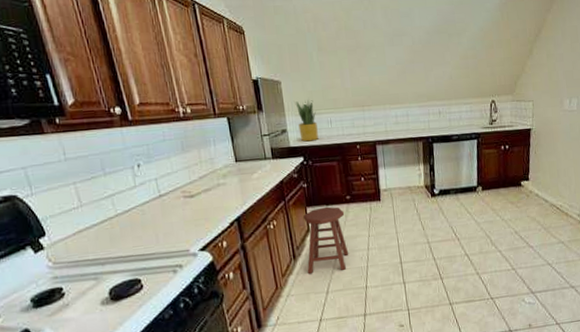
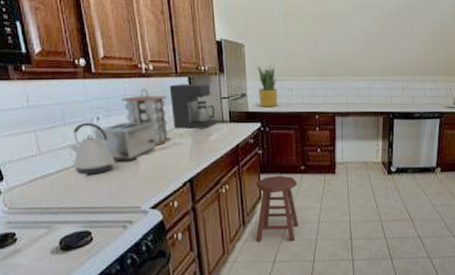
kettle: none [111,170,159,223] -> present [69,122,115,175]
toaster: none [135,165,200,207] -> present [94,121,156,161]
spice rack: none [161,132,216,189] -> present [121,88,172,147]
coffee maker: none [208,123,260,170] -> present [169,84,217,130]

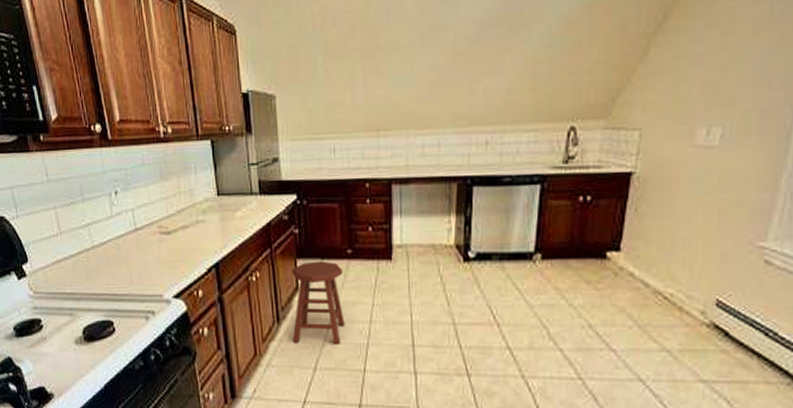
kettle: present [69,122,115,175] -> none [88,197,135,257]
toaster: present [94,121,156,161] -> none [112,195,177,242]
spice rack: present [121,88,172,147] -> none [139,156,195,225]
coffee maker: present [169,84,217,130] -> none [190,147,245,204]
planter: present [257,65,278,108] -> none [291,119,317,175]

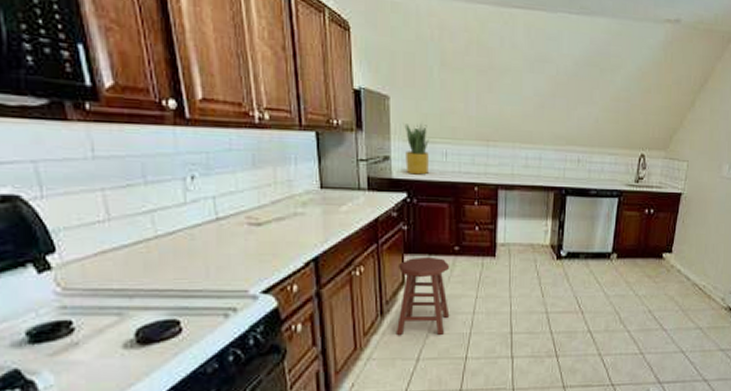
planter: none [291,119,317,175] -> present [404,123,429,175]

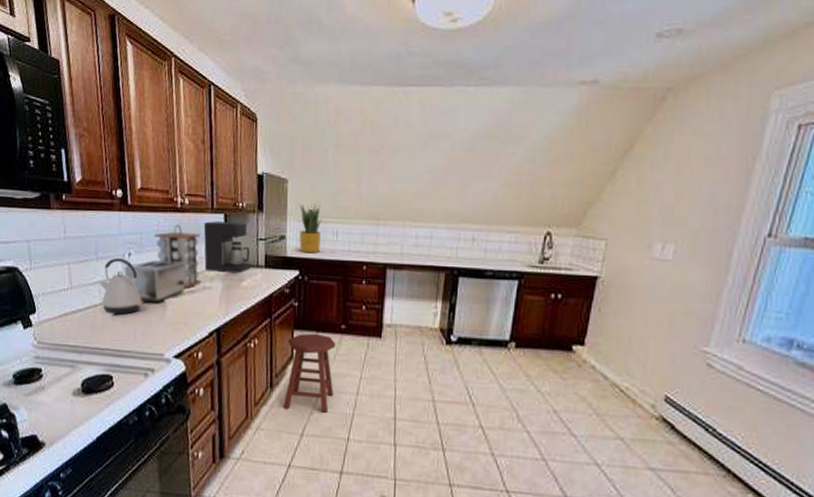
kettle: none [151,181,214,248] -> present [99,257,142,315]
toaster: none [186,183,270,233] -> present [124,259,185,303]
spice rack: none [226,142,292,216] -> present [154,224,202,289]
coffee maker: none [290,139,352,198] -> present [203,221,251,274]

